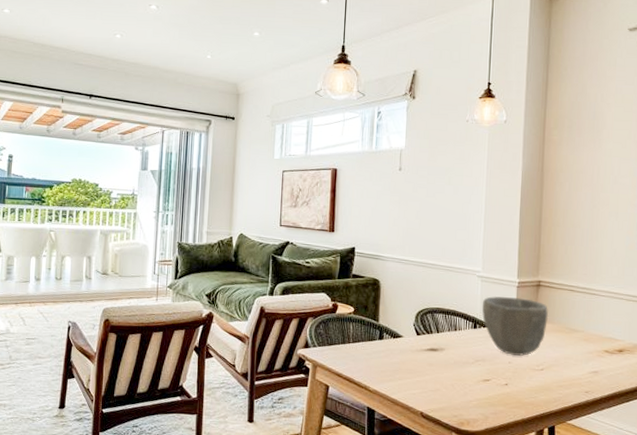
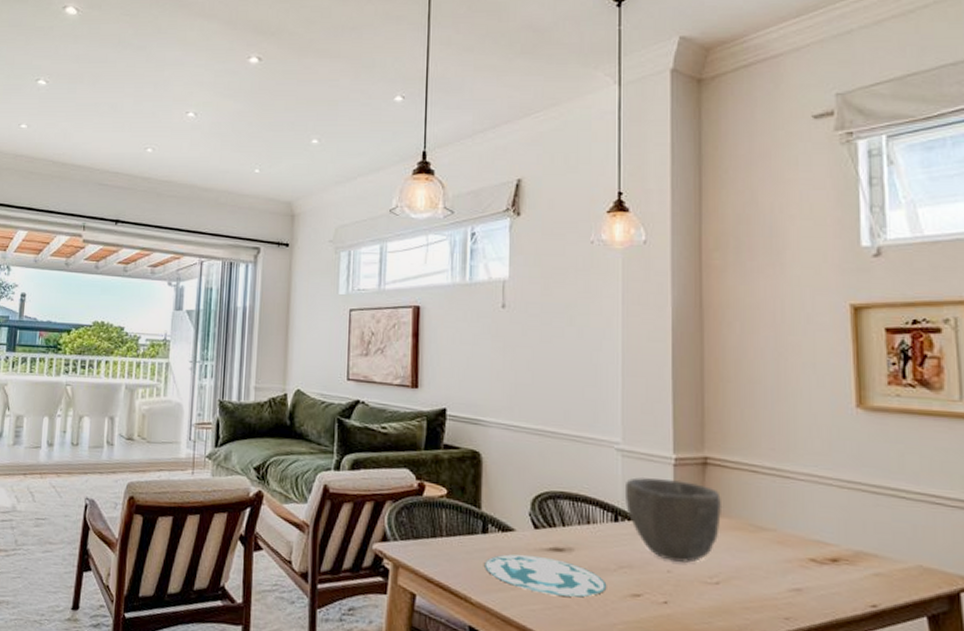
plate: none [380,354,467,383] -> present [485,554,607,597]

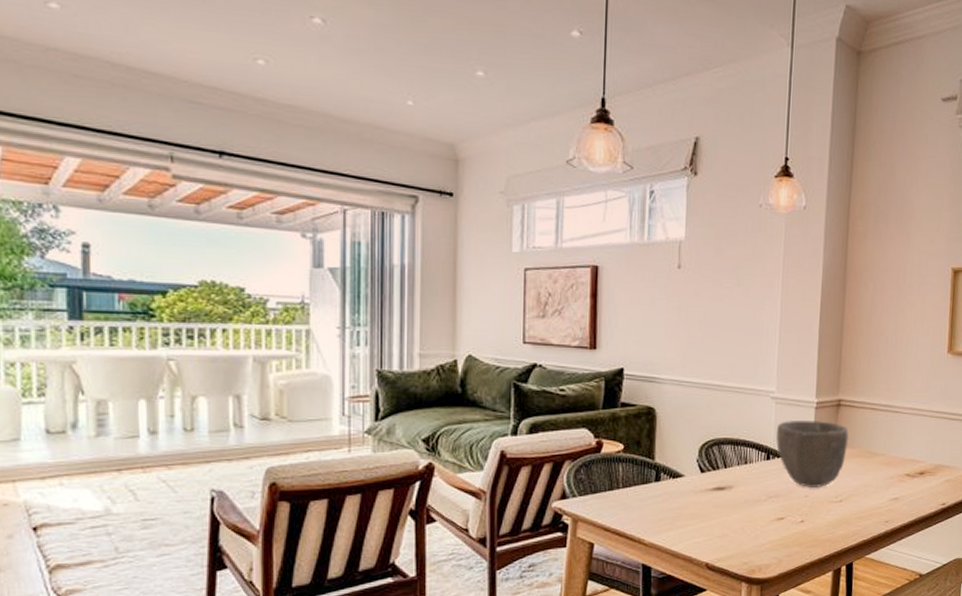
plate: present [485,554,607,597] -> none [657,496,758,527]

